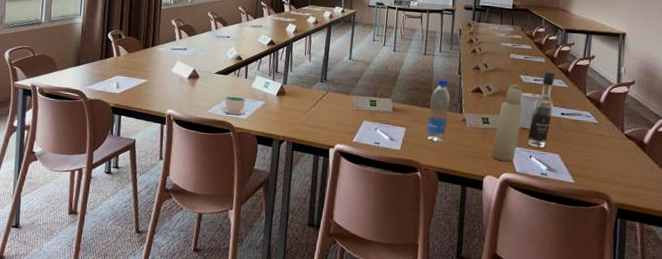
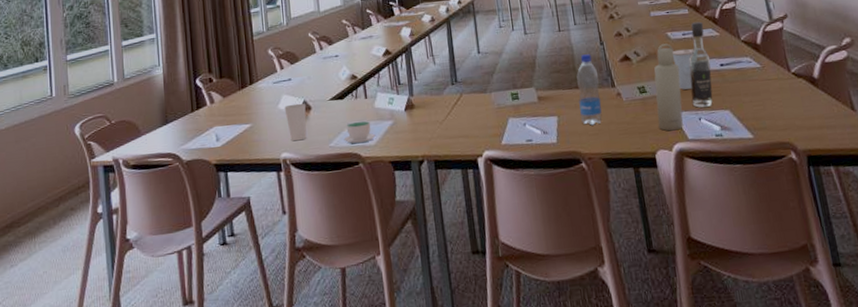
cup: none [176,70,194,102] -> present [284,103,307,141]

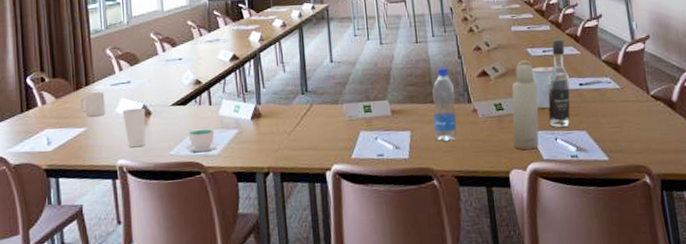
cup: none [245,90,269,115] -> present [79,92,106,118]

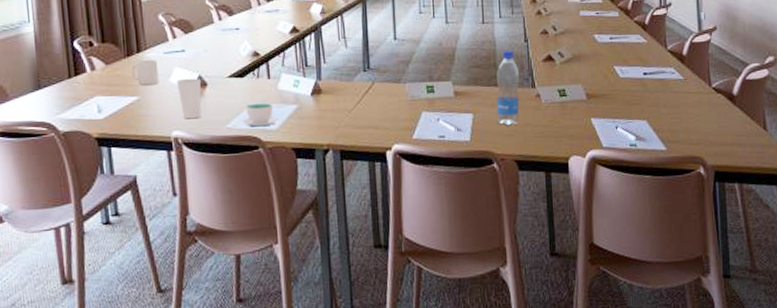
bottle: present [512,60,539,151] -> none [574,46,602,138]
cup: present [532,66,553,108] -> none [598,53,619,96]
bottle: present [548,39,570,127] -> none [610,26,635,116]

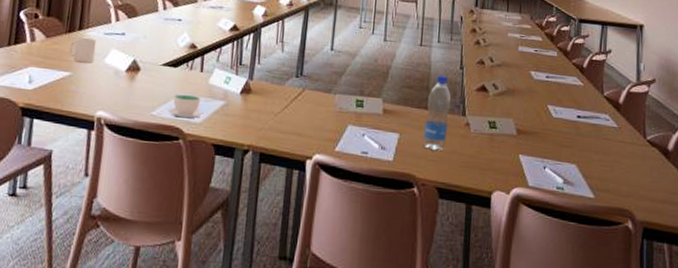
cup: present [176,78,202,119] -> none [110,60,135,102]

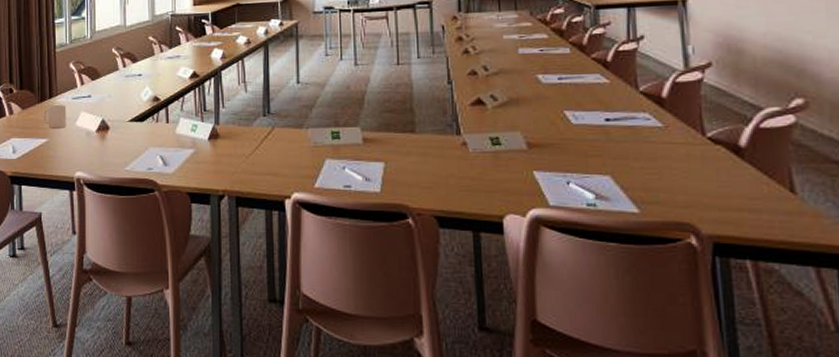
cup: present [168,94,204,119] -> none [140,146,175,170]
bottle: present [422,75,452,151] -> none [412,93,442,177]

